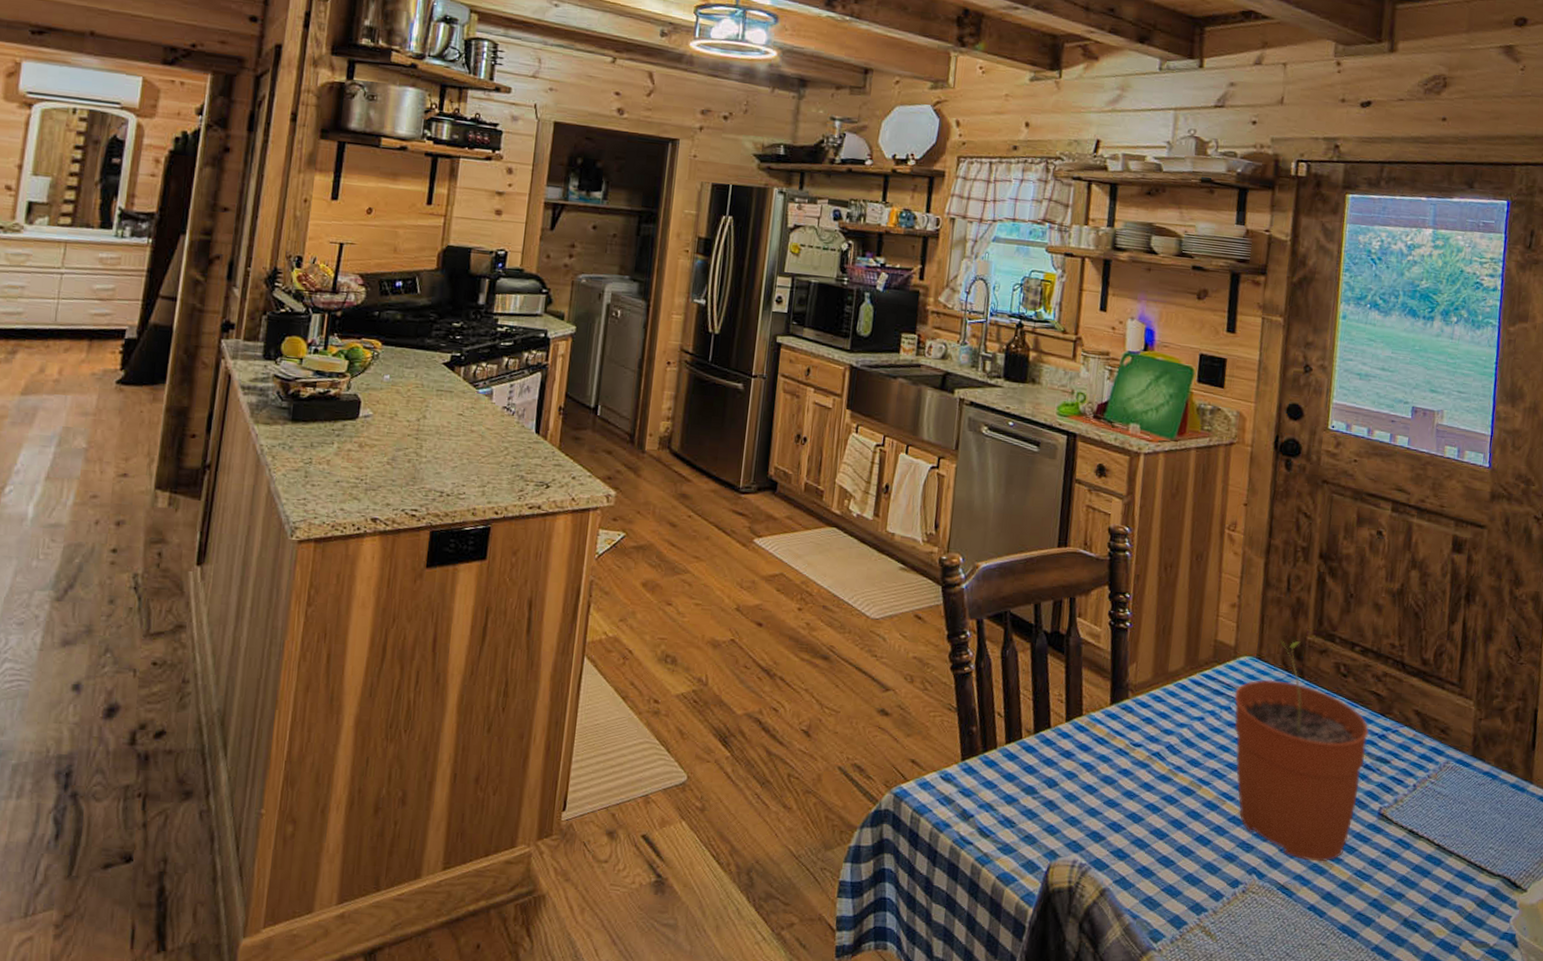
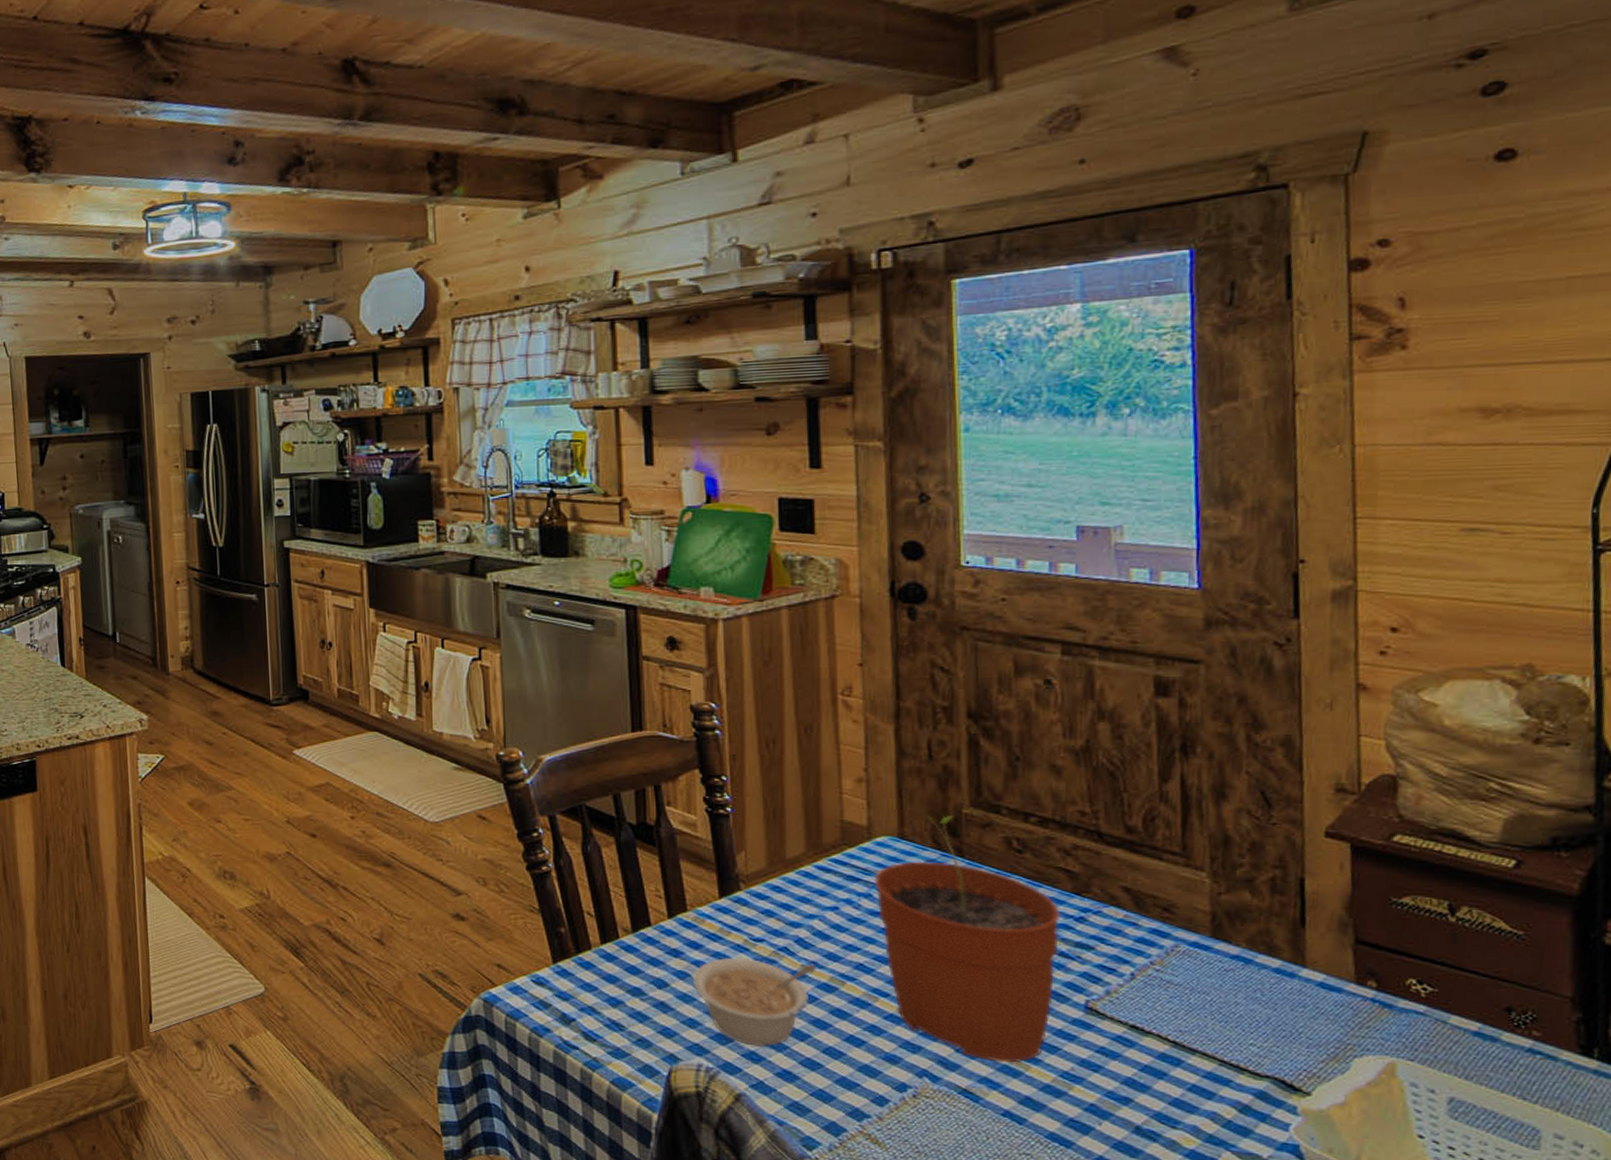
legume: none [1078,760,1181,845] -> present [692,957,816,1047]

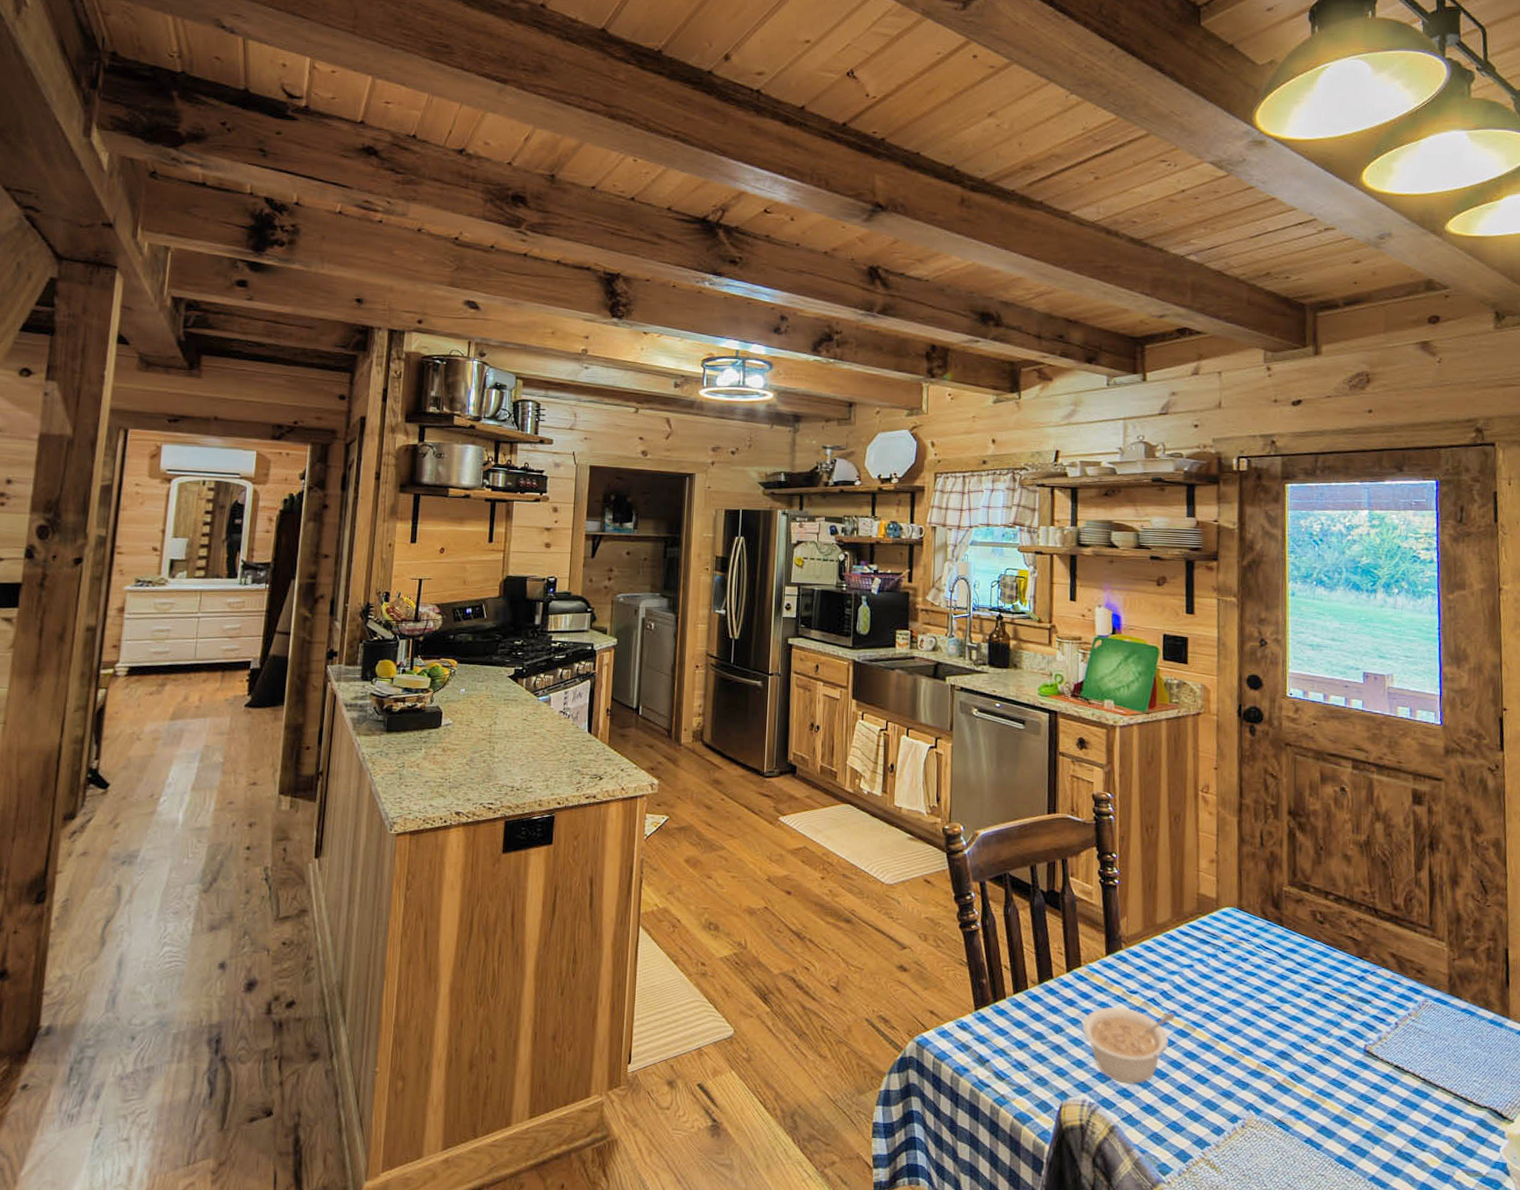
plant pot: present [874,814,1060,1063] -> none [1219,890,1348,1097]

